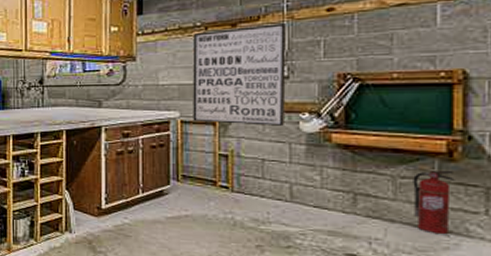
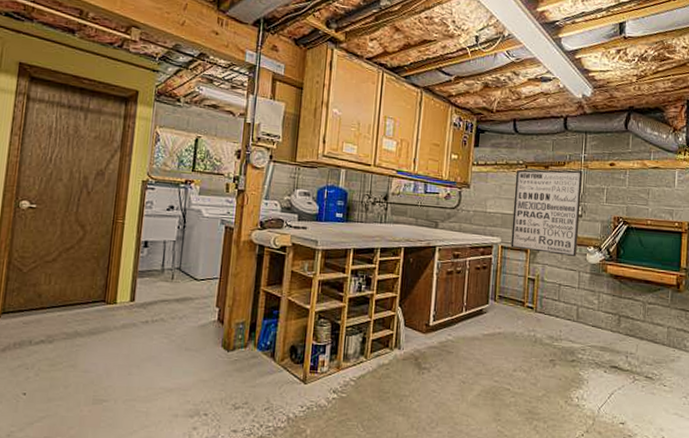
fire extinguisher: present [413,171,455,235] -> none [655,299,680,350]

